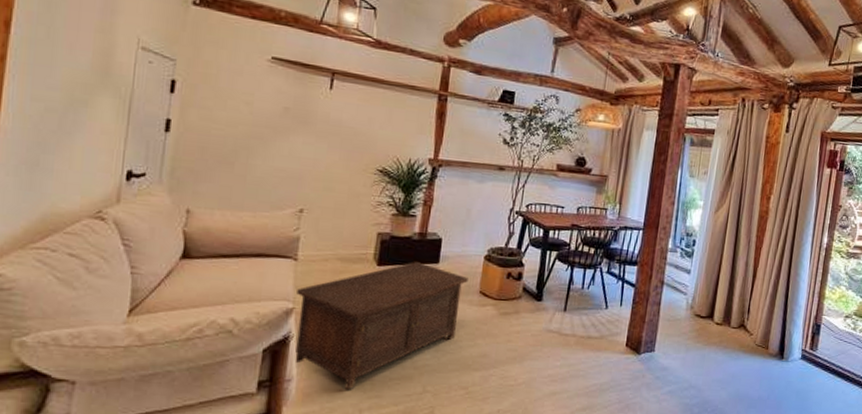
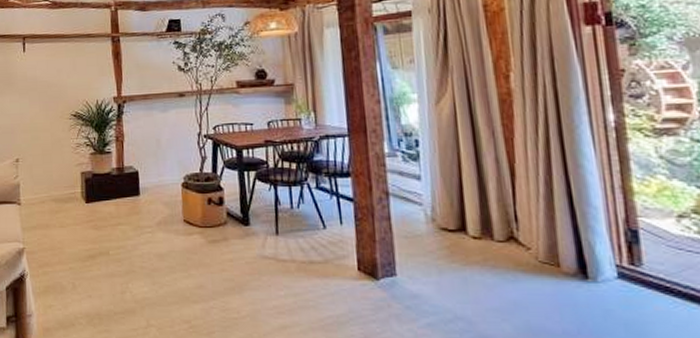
cabinet: present [295,262,468,390] -> none [24,196,170,325]

